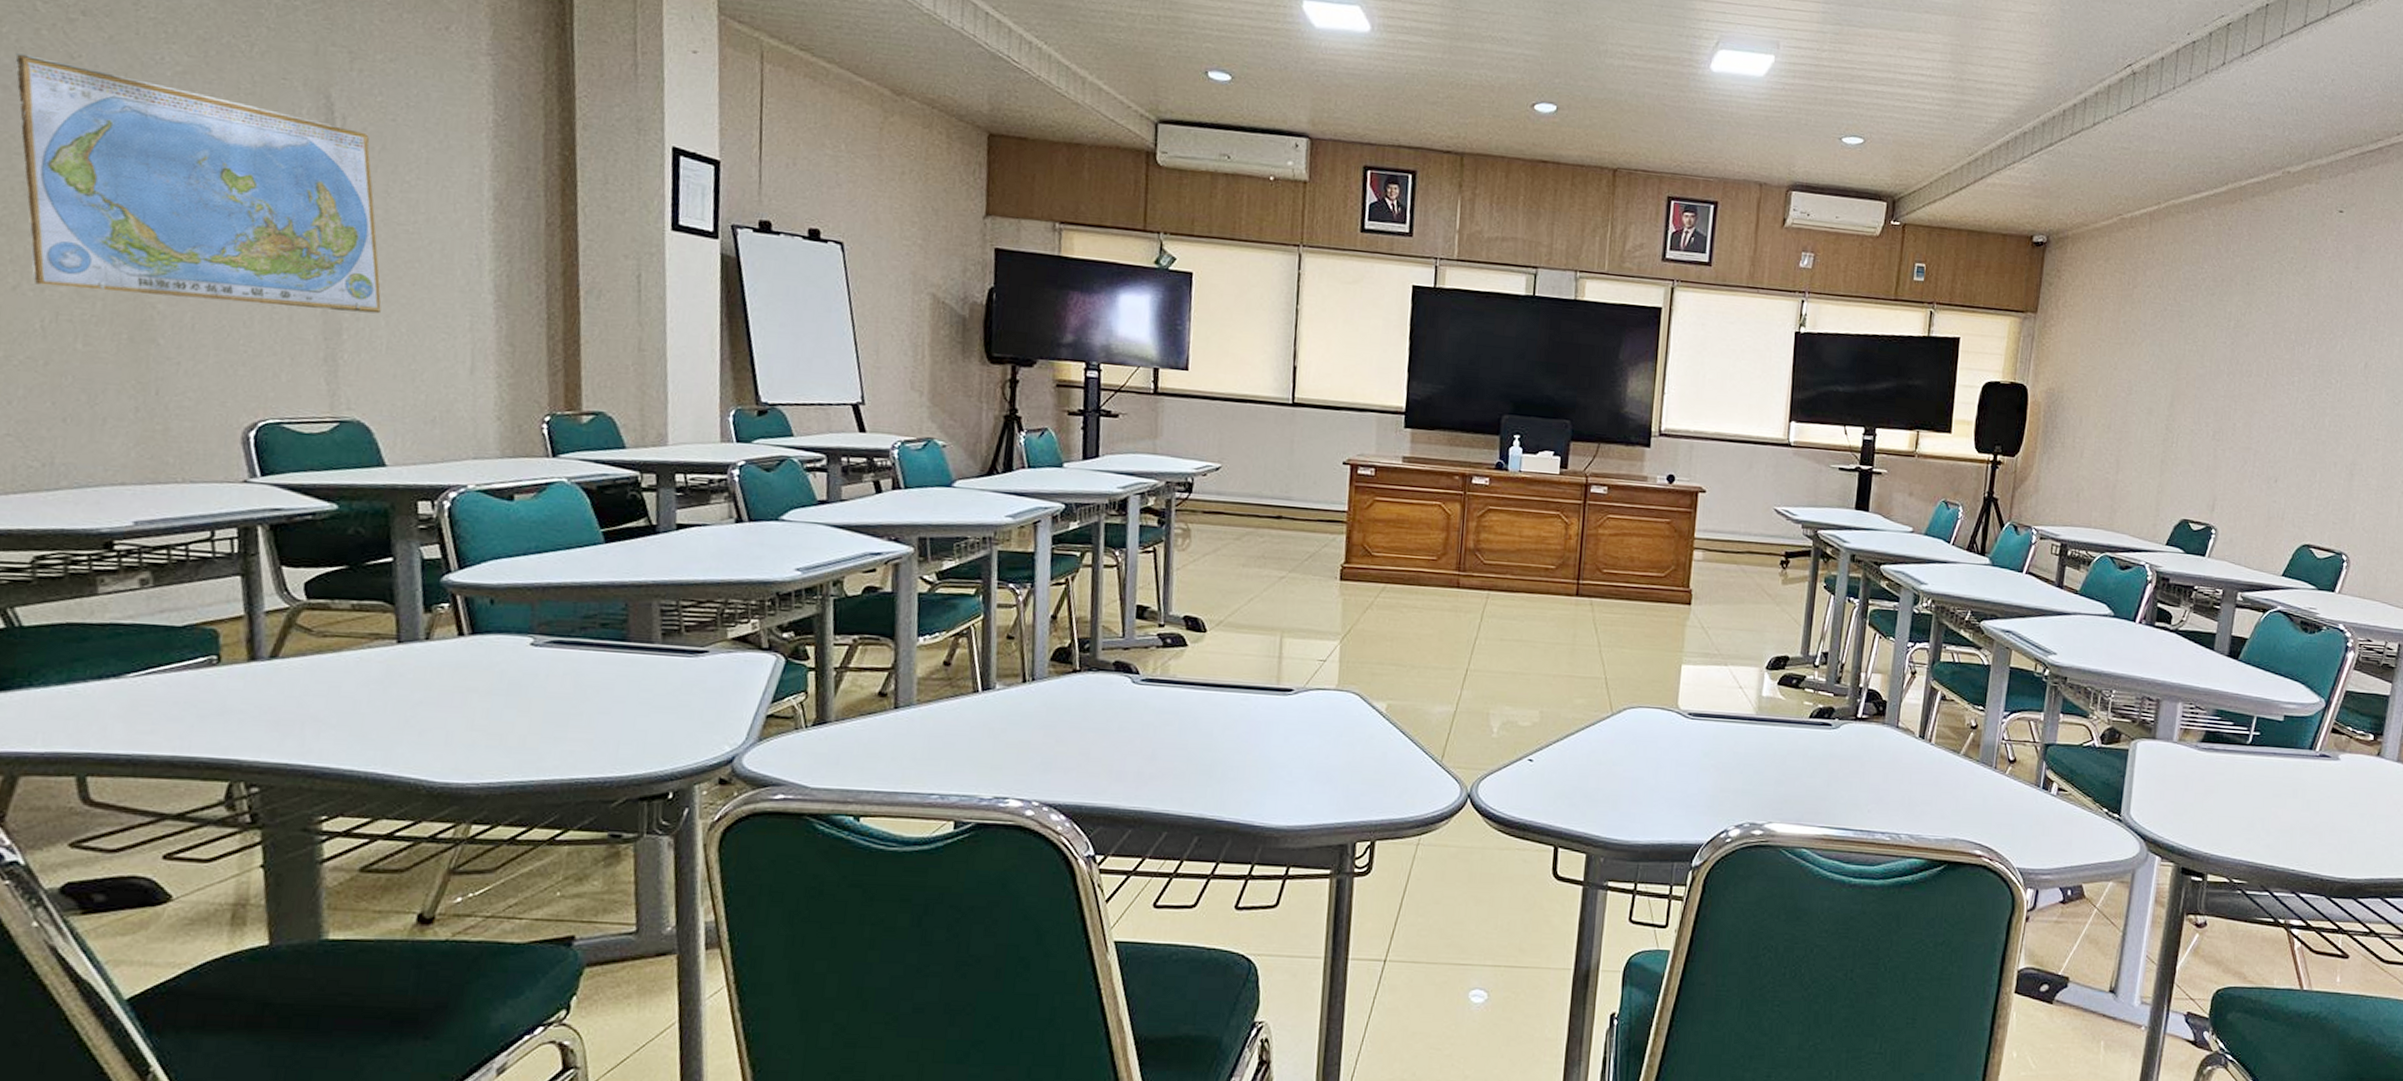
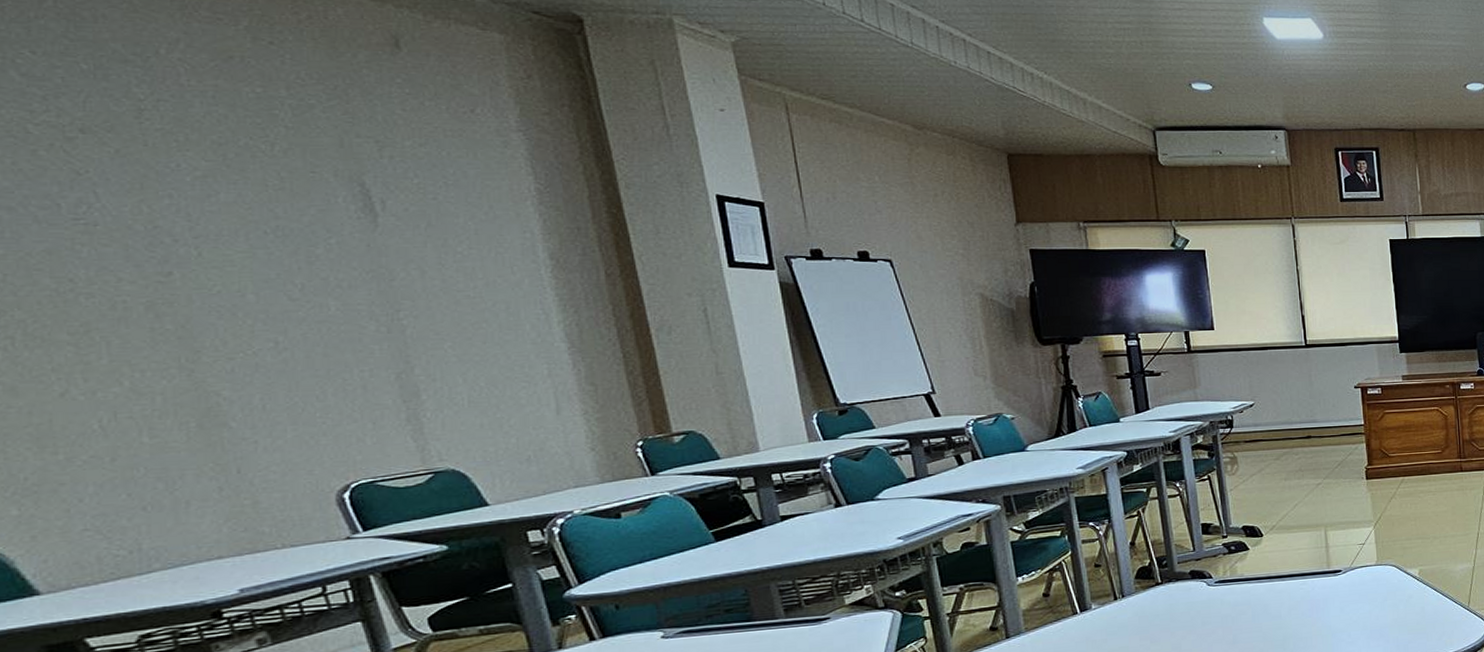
world map: present [15,52,381,314] -> none [14,174,456,389]

